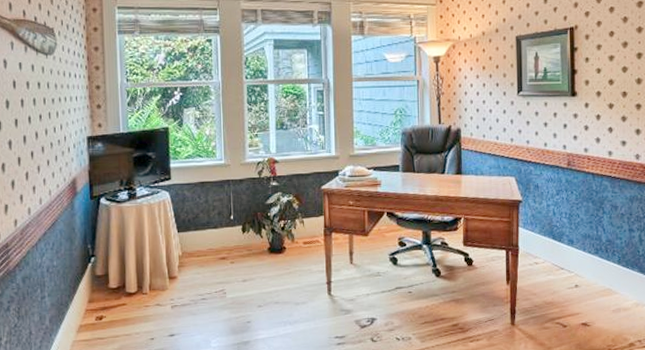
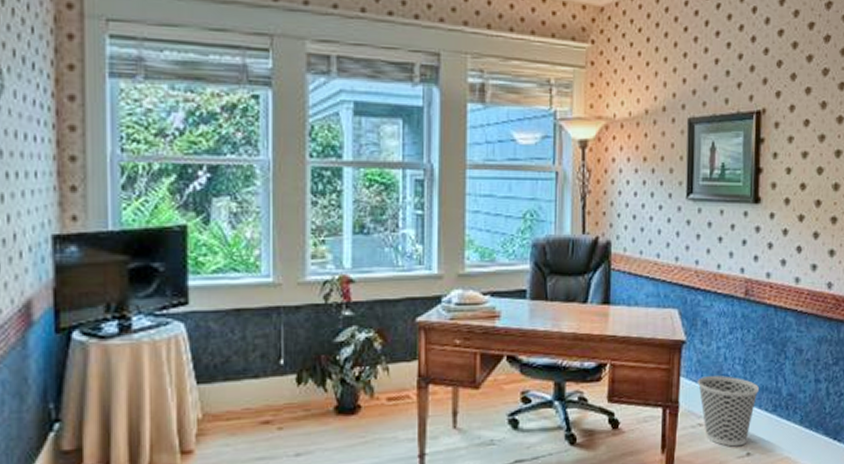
wastebasket: none [532,226,583,280] -> present [697,375,760,447]

